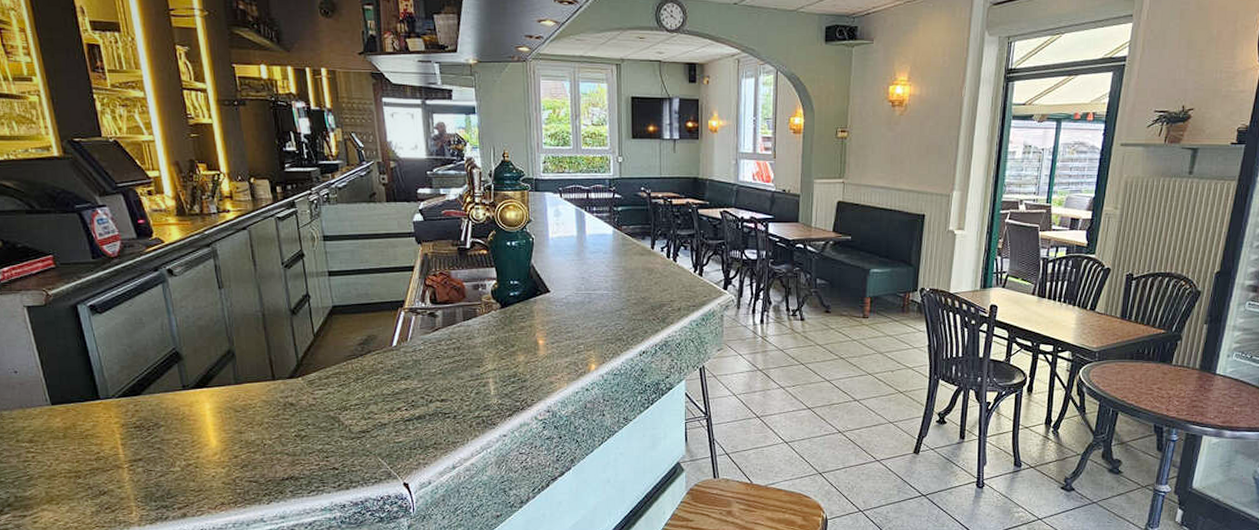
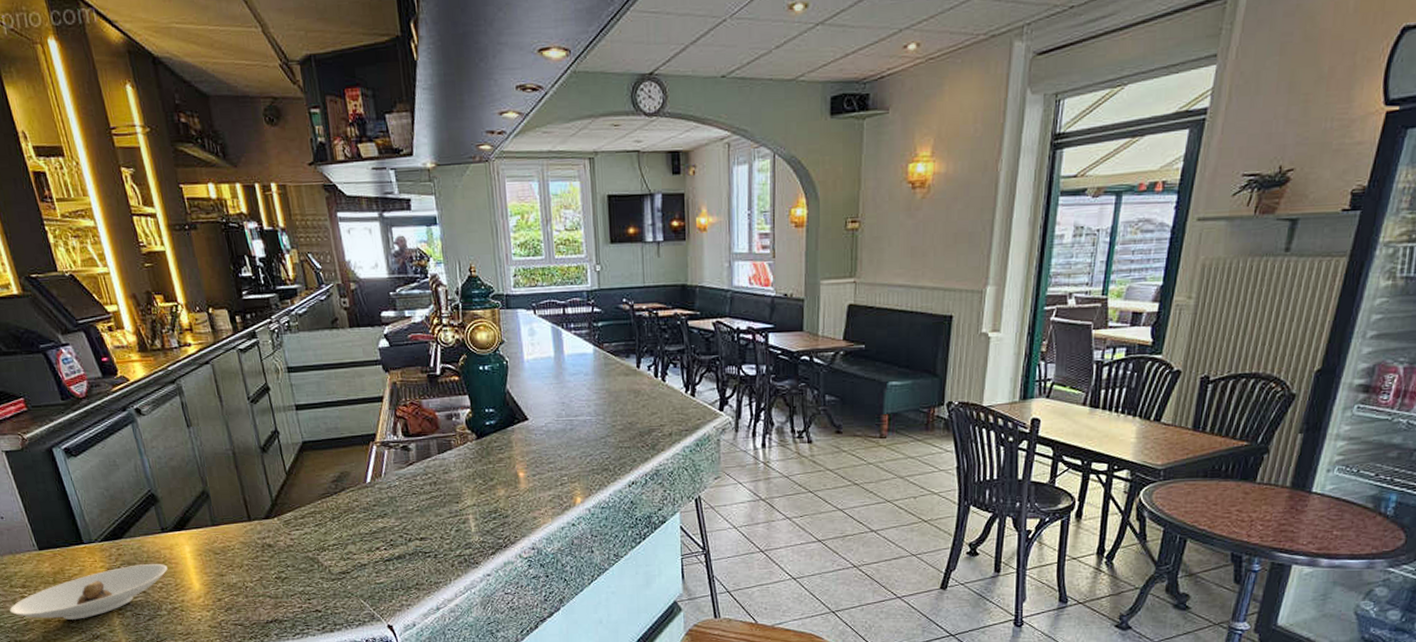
saucer: none [13,420,185,475] -> present [10,563,168,620]

